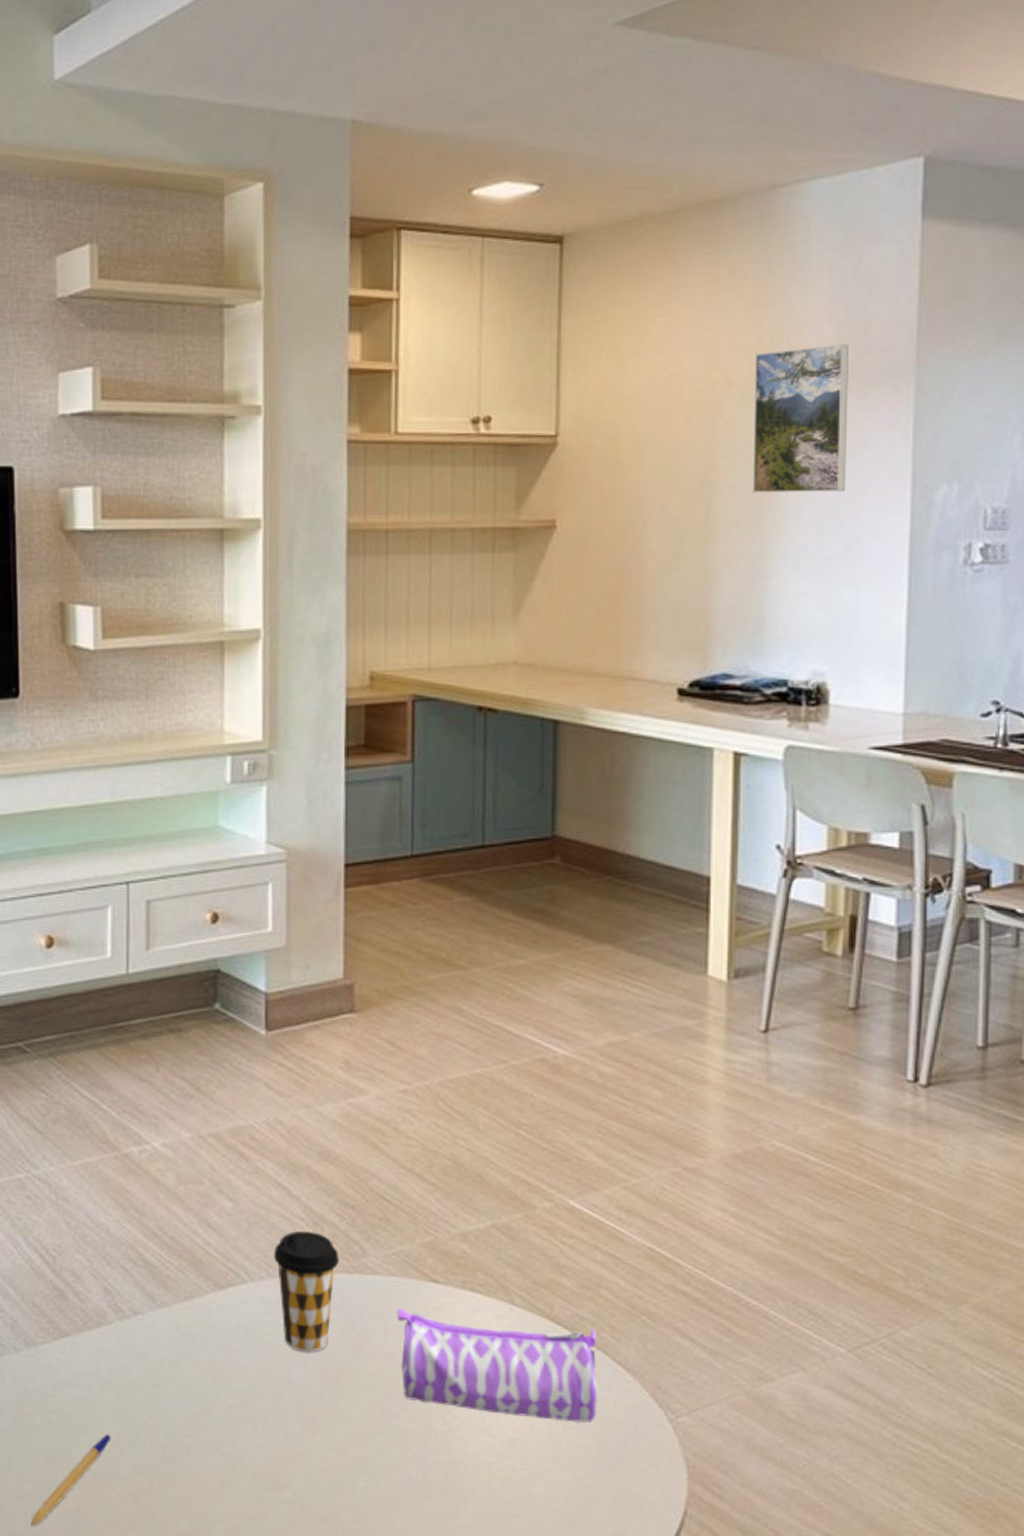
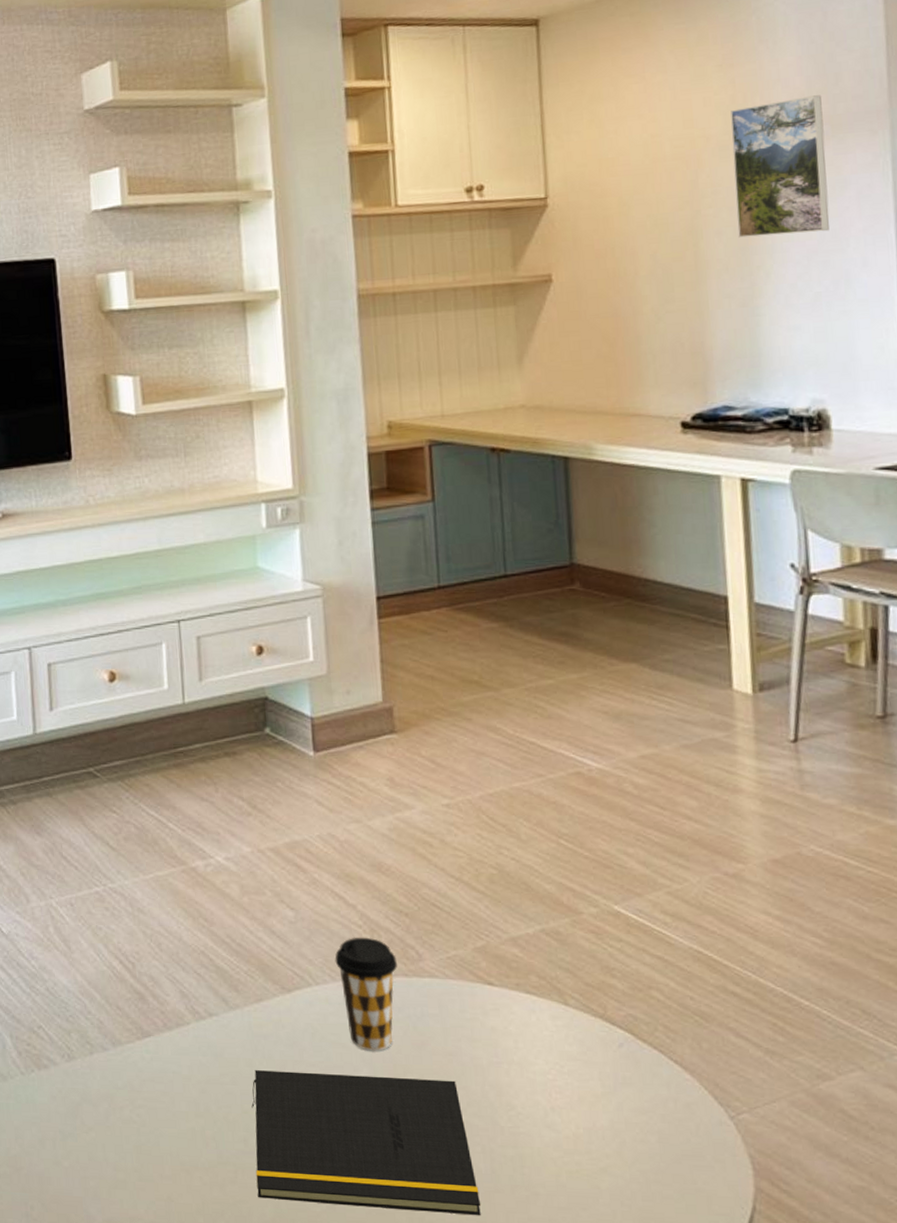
pen: present [30,1434,112,1526] -> none [126,1127,196,1213]
notepad: none [173,1372,409,1524] -> present [251,1070,481,1215]
pencil case: present [396,1307,598,1423] -> none [455,1008,657,1119]

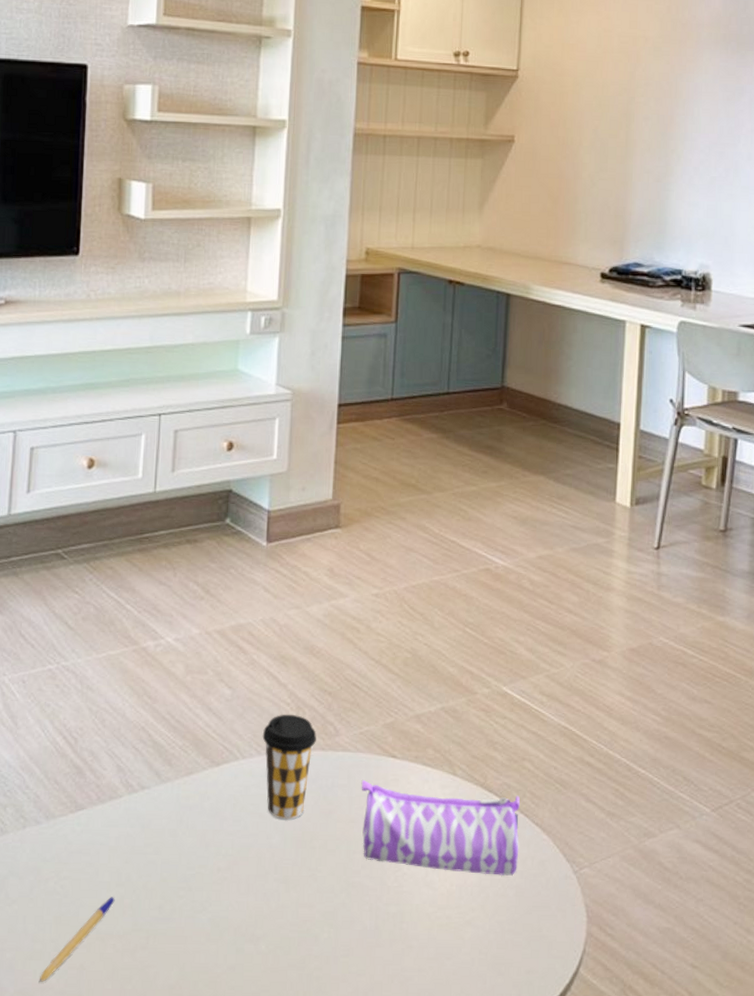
pen: none [126,1127,196,1213] -> present [38,897,115,983]
notepad: present [251,1070,481,1215] -> none [165,840,363,968]
pencil case: none [455,1008,657,1119] -> present [361,779,520,876]
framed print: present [731,95,830,238] -> none [660,16,732,128]

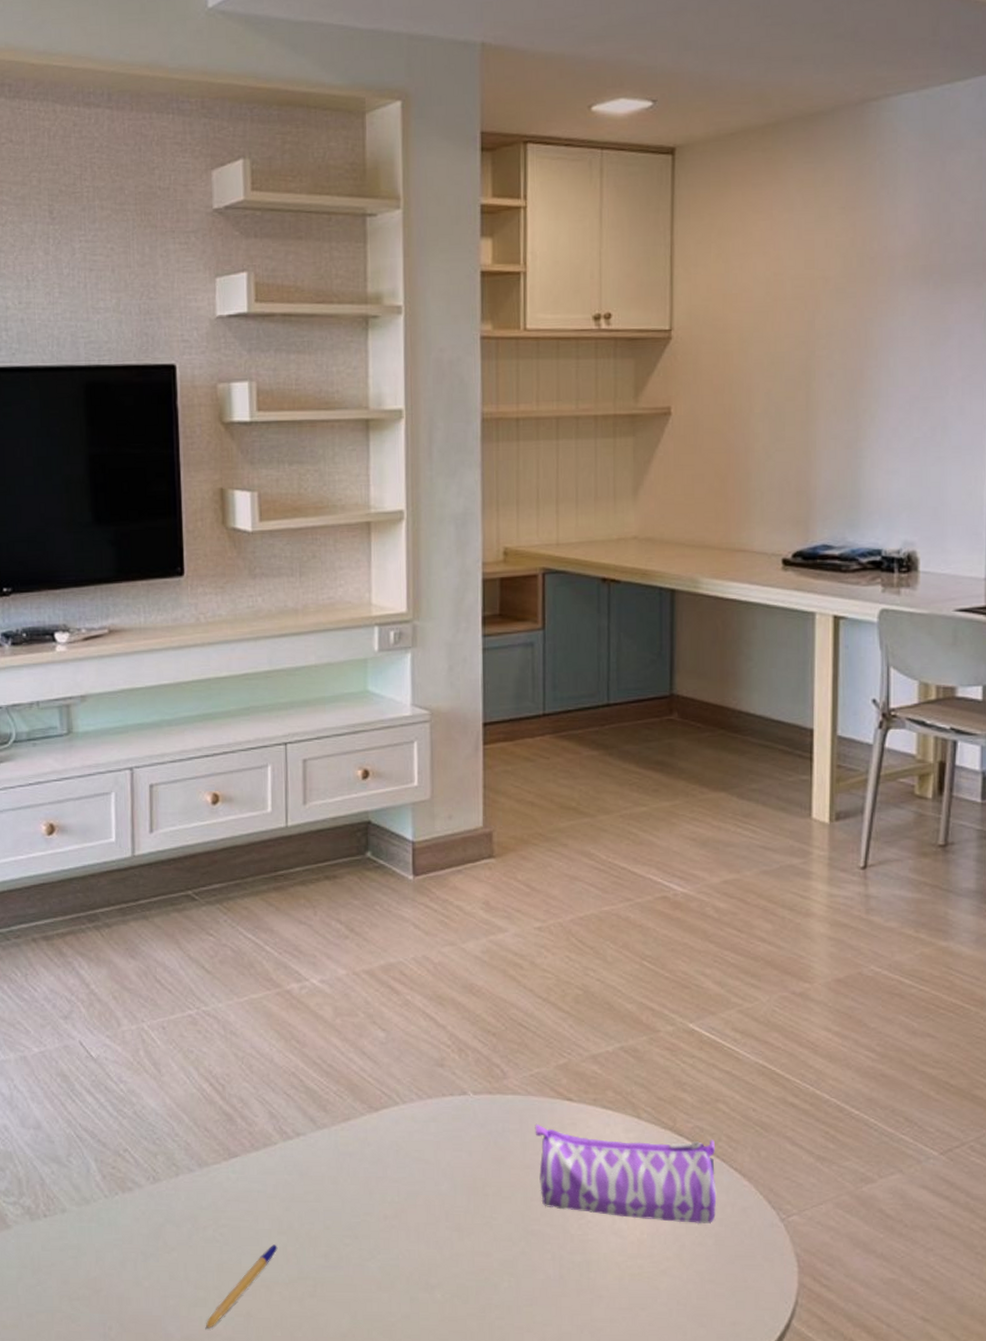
coffee cup: present [262,714,316,820] -> none [422,1056,482,1166]

